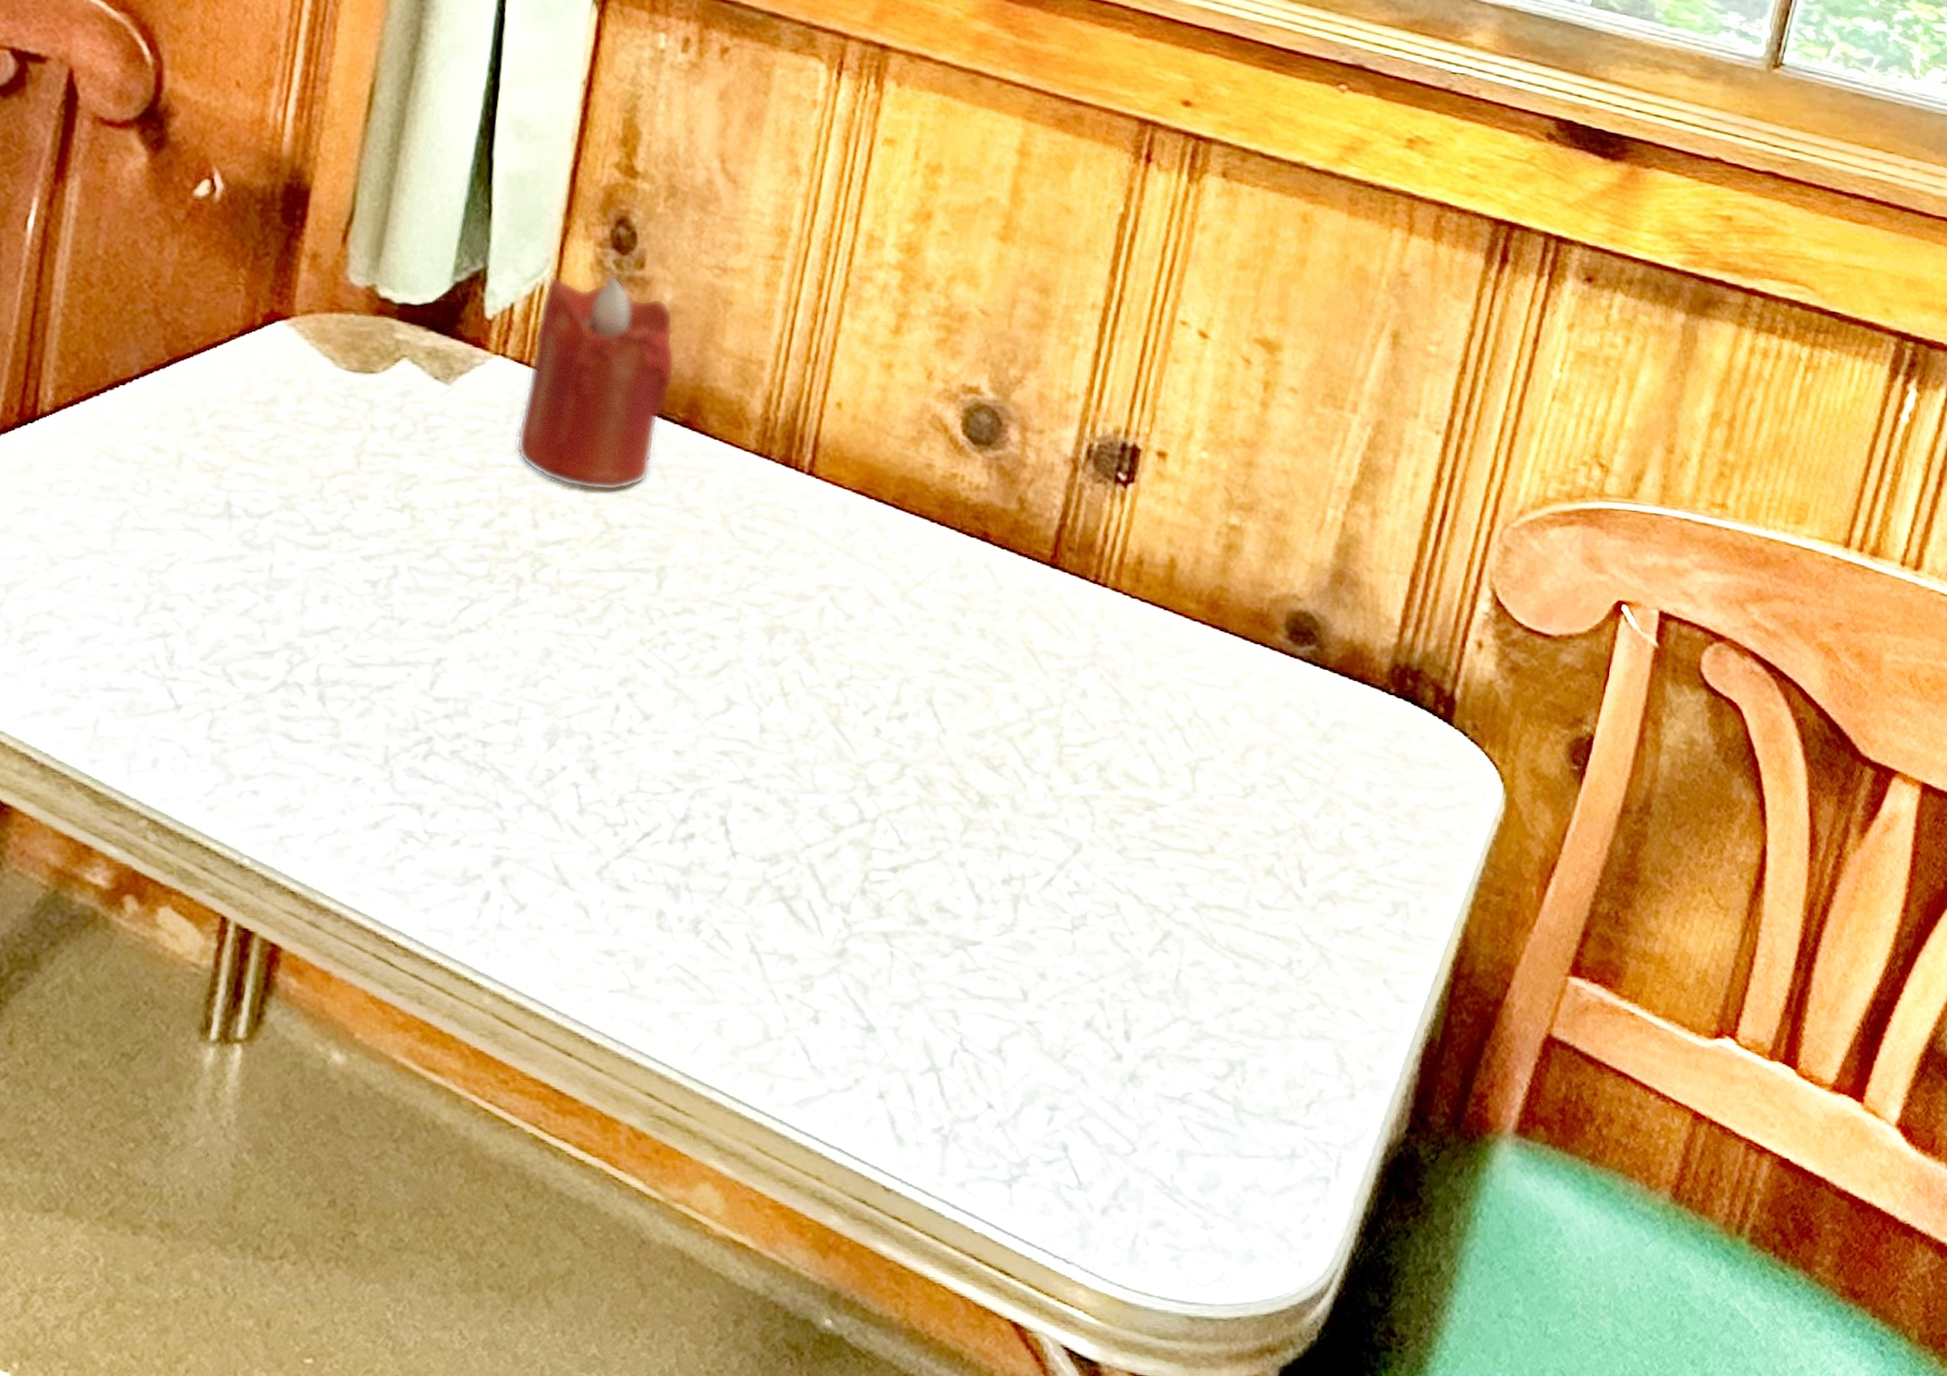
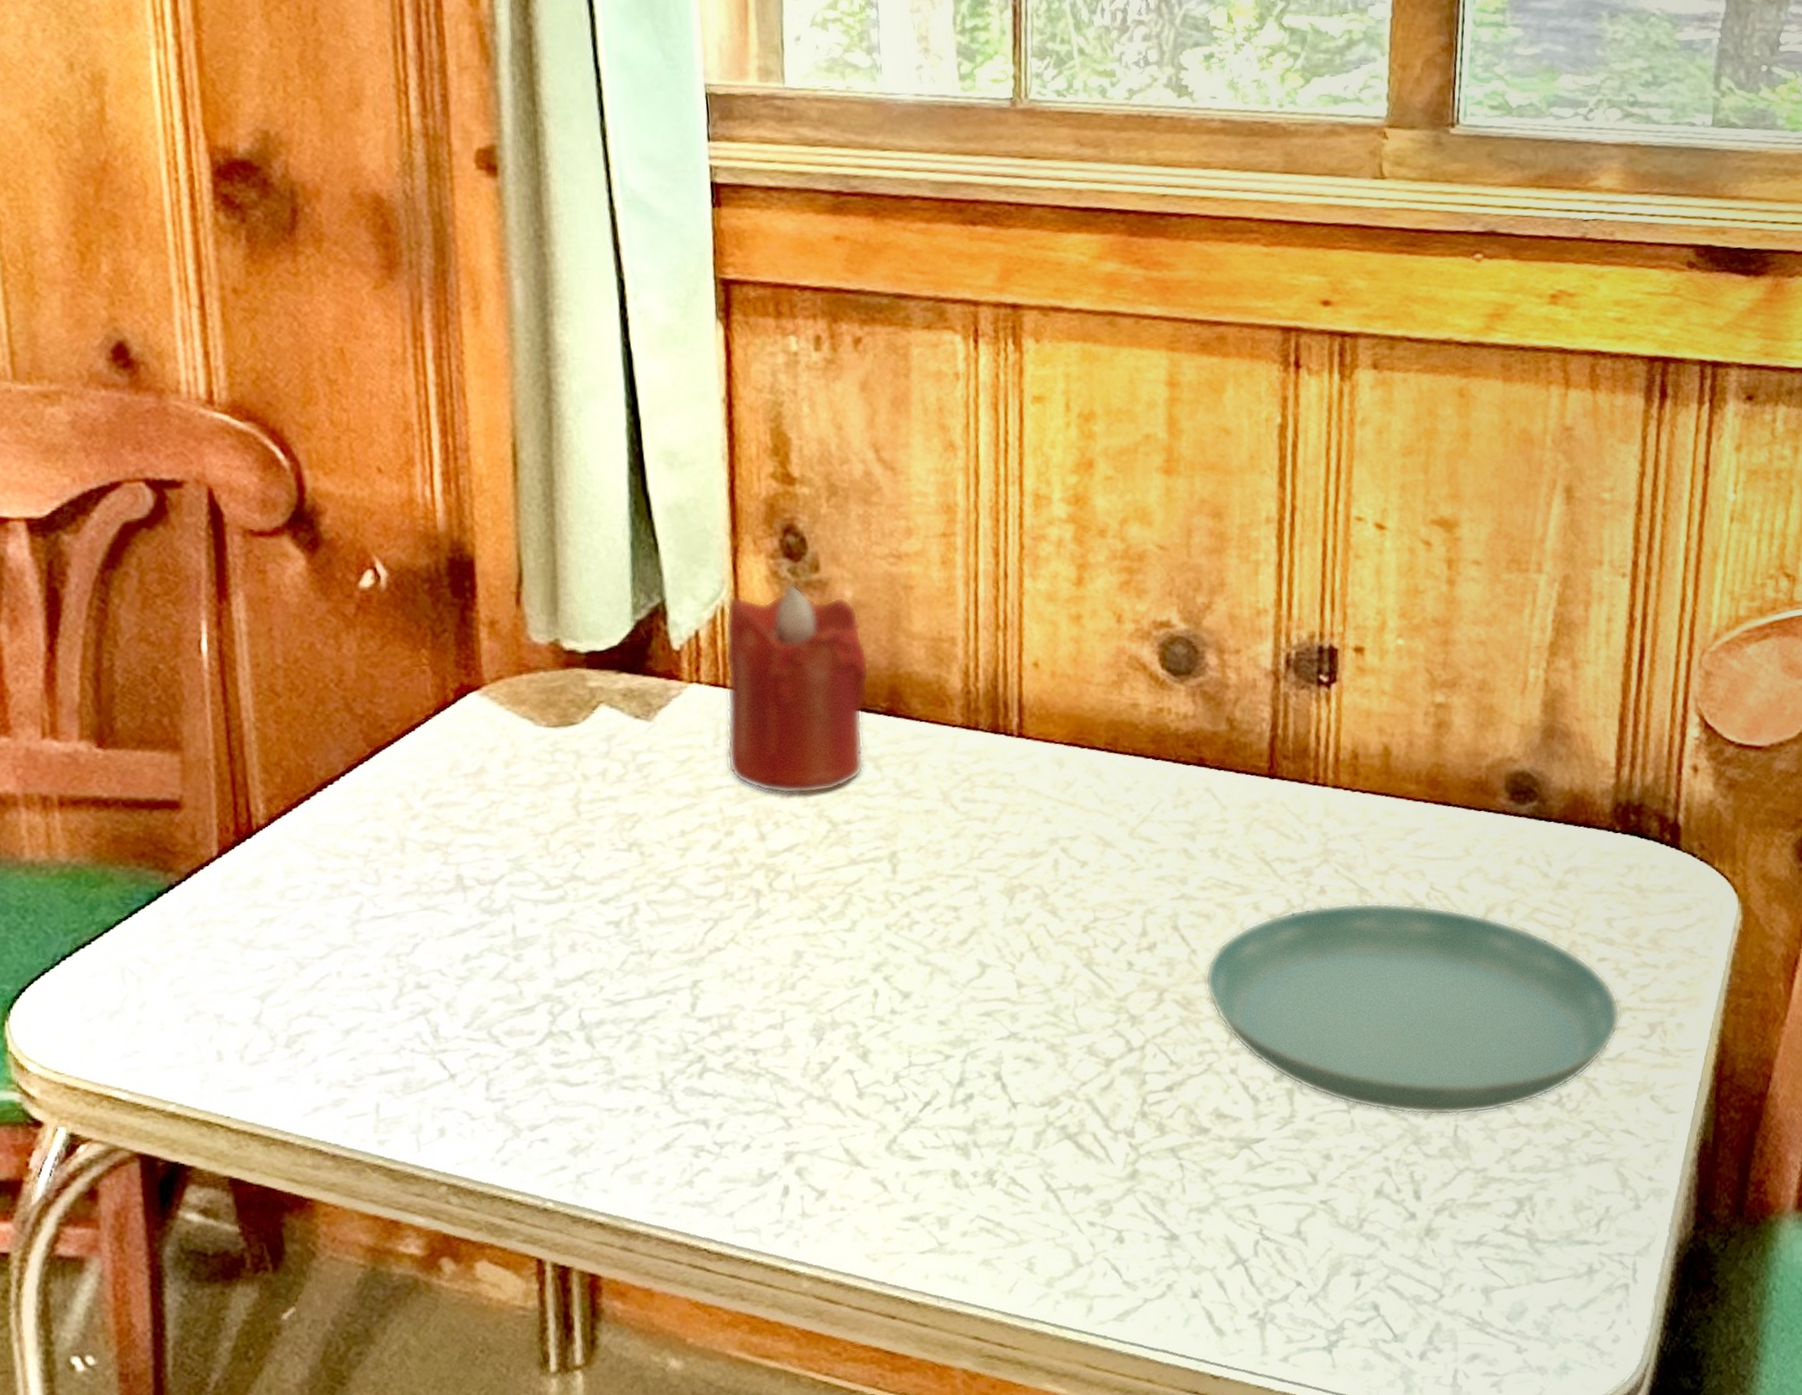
saucer: none [949,708,1366,962] -> present [1205,902,1620,1116]

